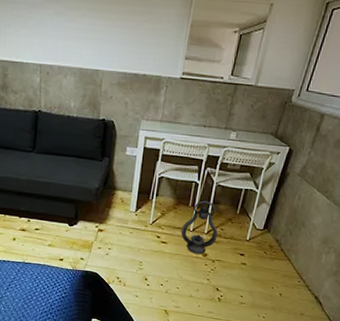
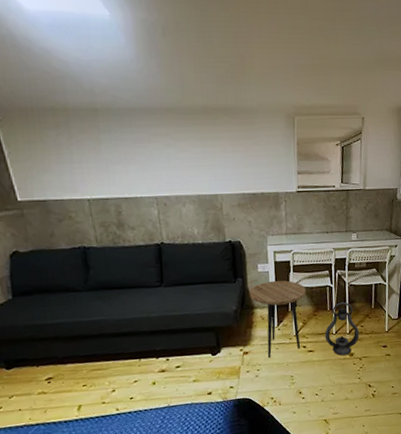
side table: none [113,166,171,241] -> present [249,280,306,359]

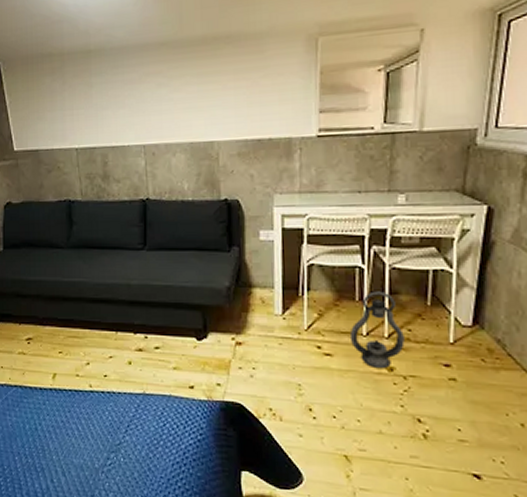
side table: present [249,280,306,359] -> none [246,253,325,356]

